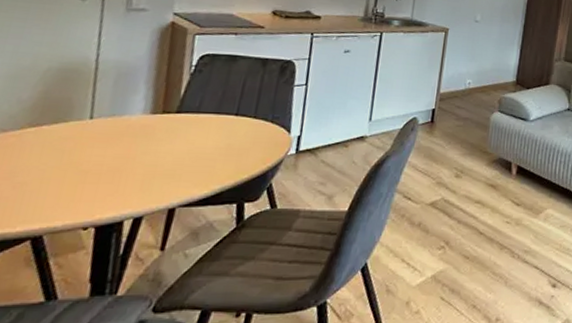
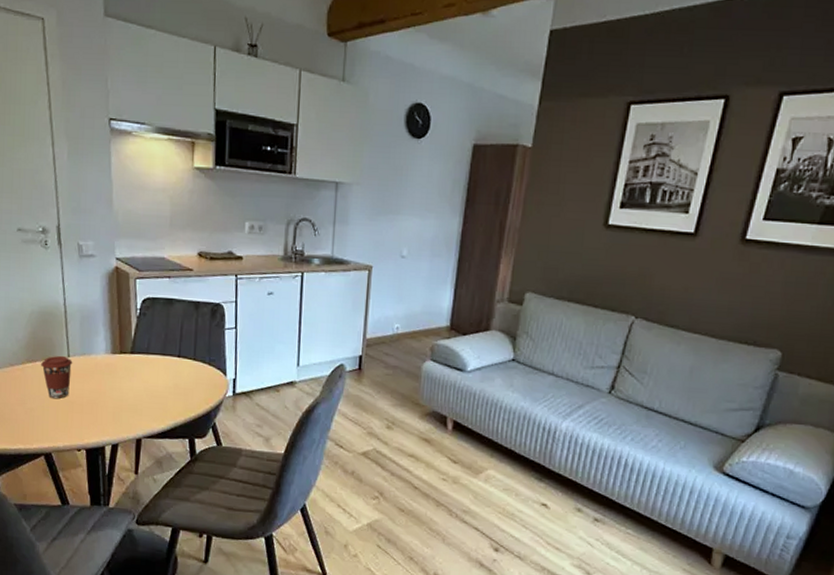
coffee cup: none [49,117,96,168] -> present [41,355,73,398]

